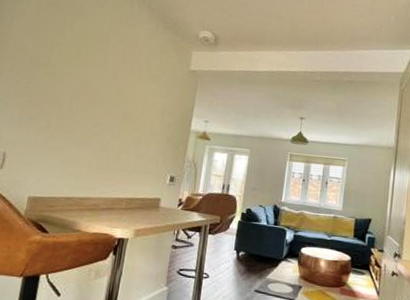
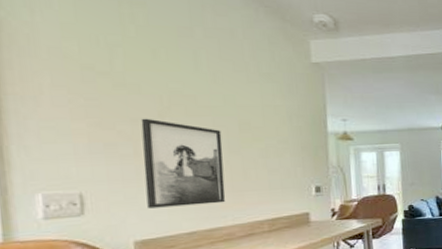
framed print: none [44,100,110,178] -> present [141,118,226,209]

